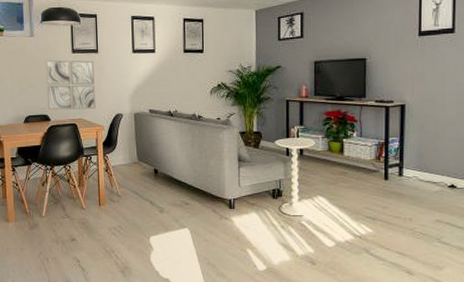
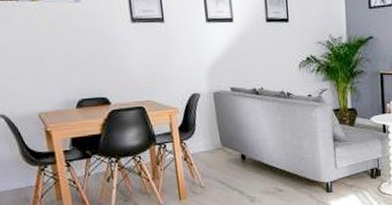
wall art: present [45,59,95,110] -> none [97,30,166,92]

